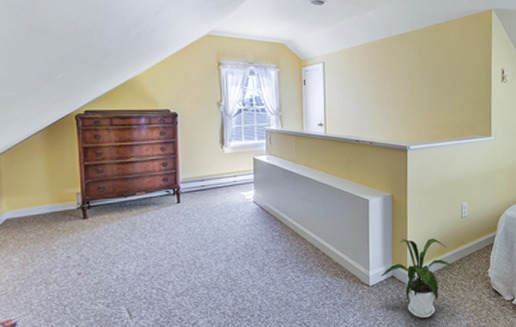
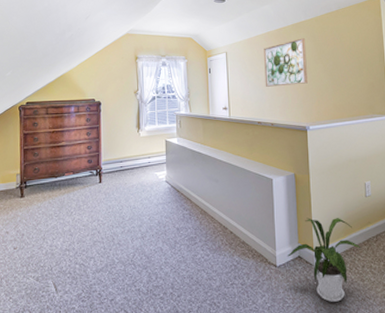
wall art: none [365,51,411,103] -> present [264,38,308,87]

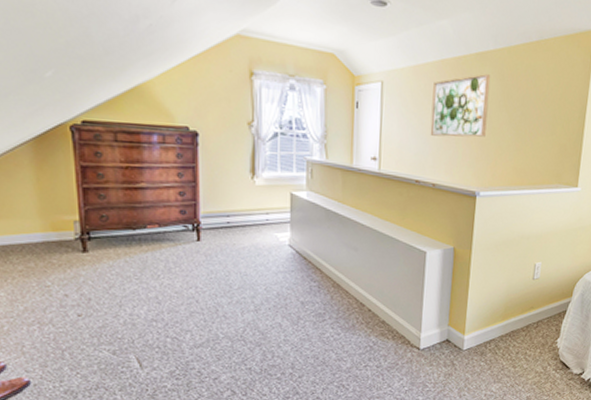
house plant: present [287,218,360,302] -> none [433,298,518,387]

